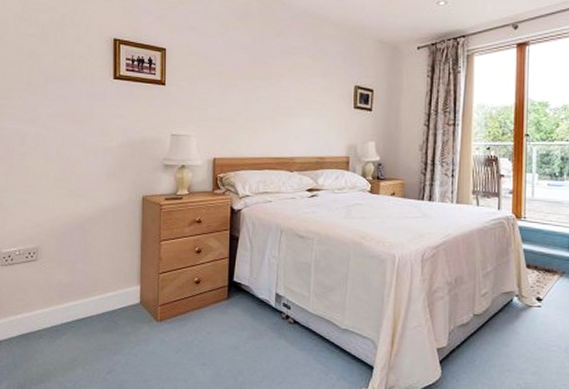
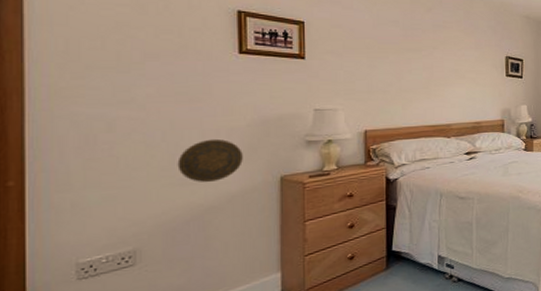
decorative plate: none [67,156,114,196] -> present [177,138,243,183]

